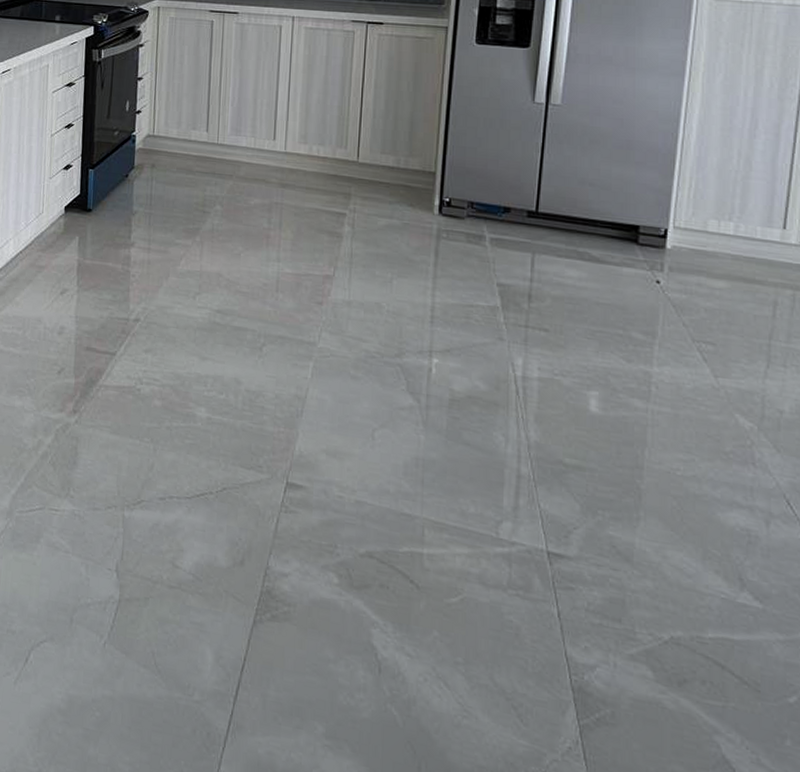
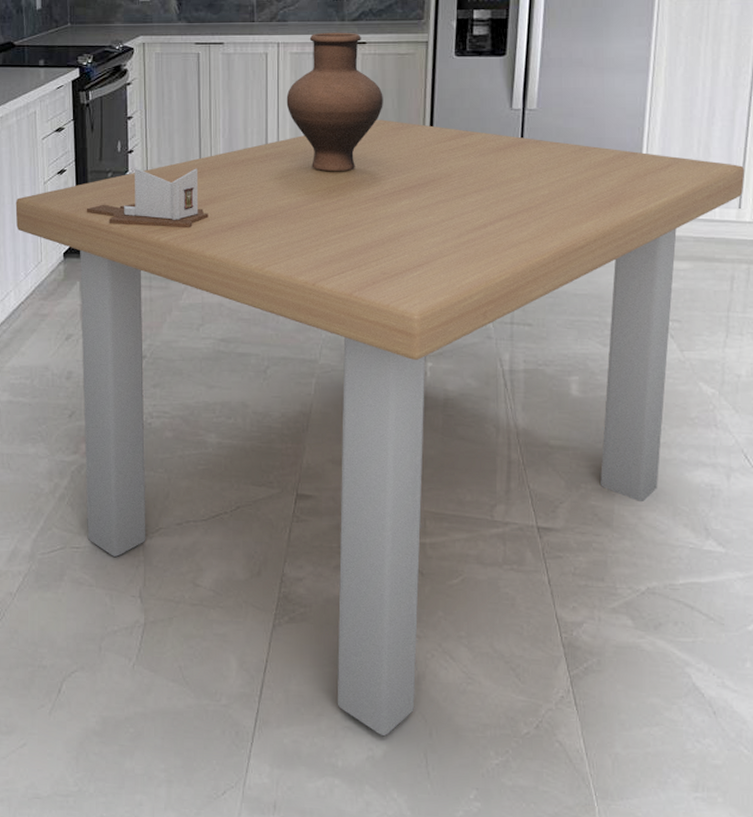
dining table: none [21,101,790,762] -> present [15,119,744,736]
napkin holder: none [90,129,213,194] -> present [86,168,209,229]
vase: none [298,10,399,151] -> present [286,32,383,172]

